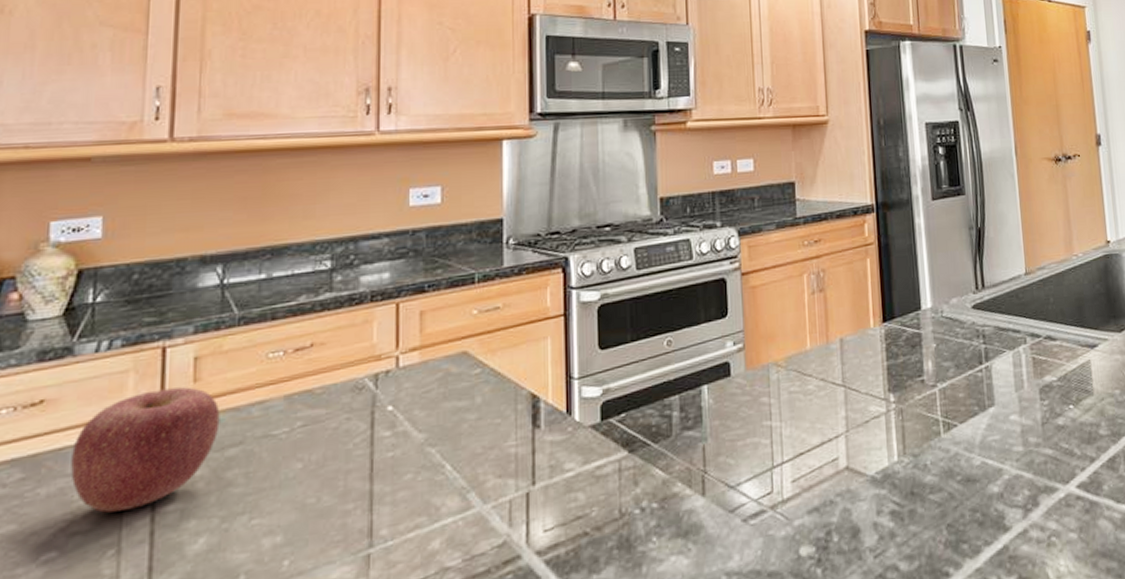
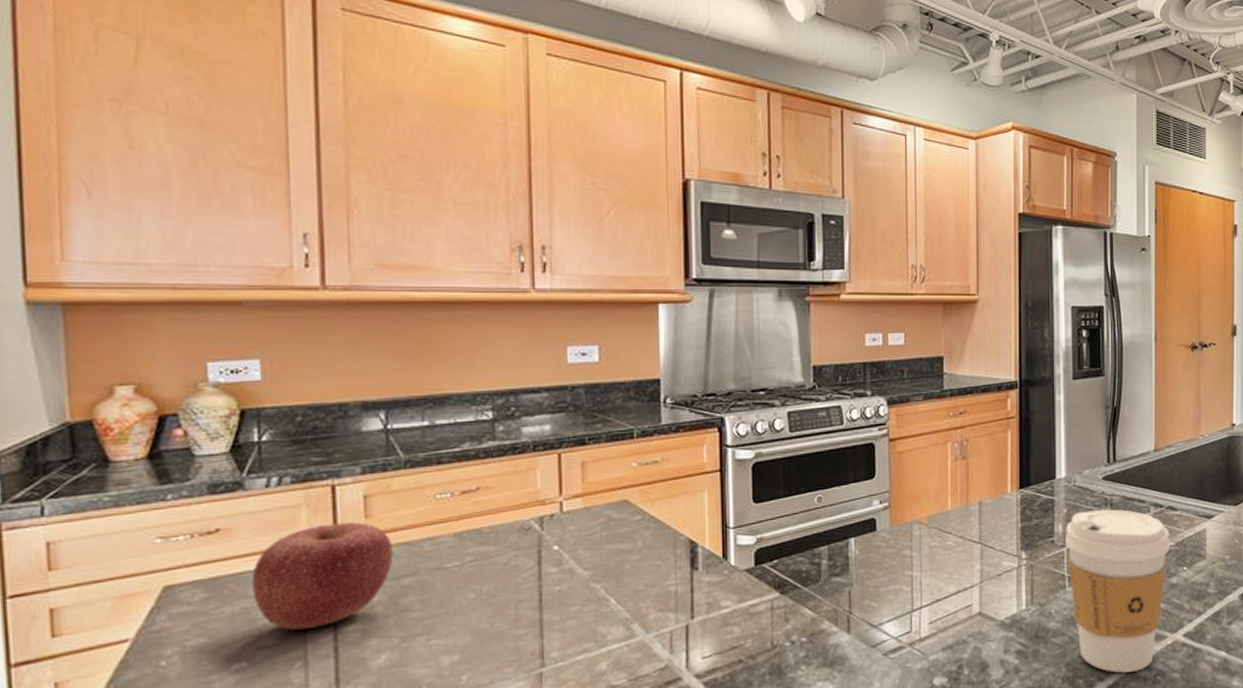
coffee cup: none [935,341,1053,536] -> present [1064,509,1171,674]

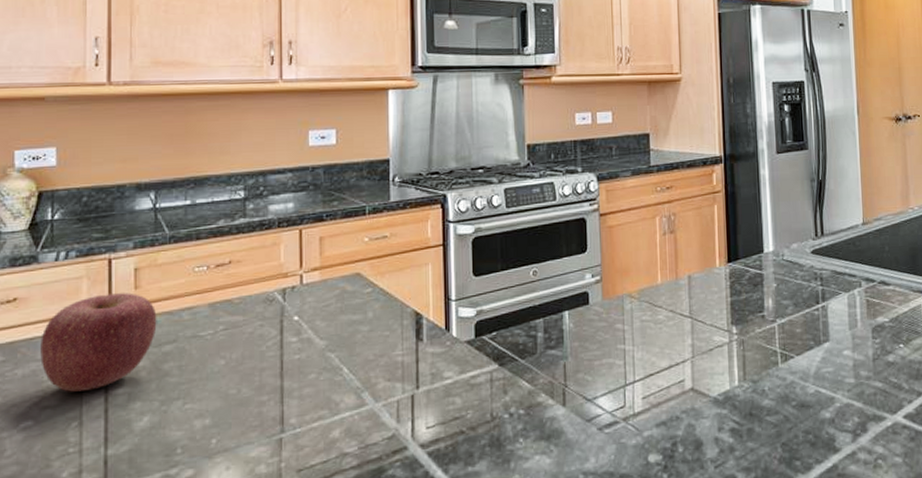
coffee cup: present [1064,509,1171,674] -> none [775,284,885,456]

